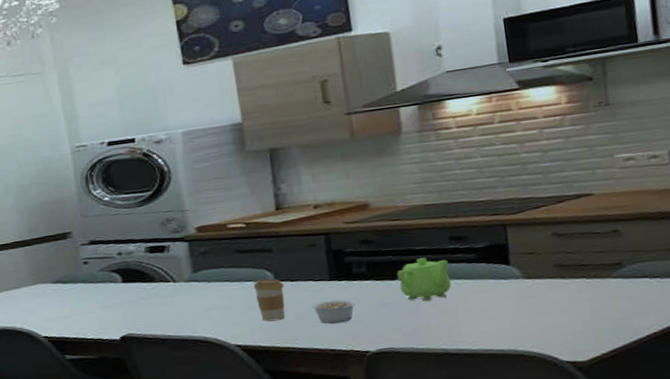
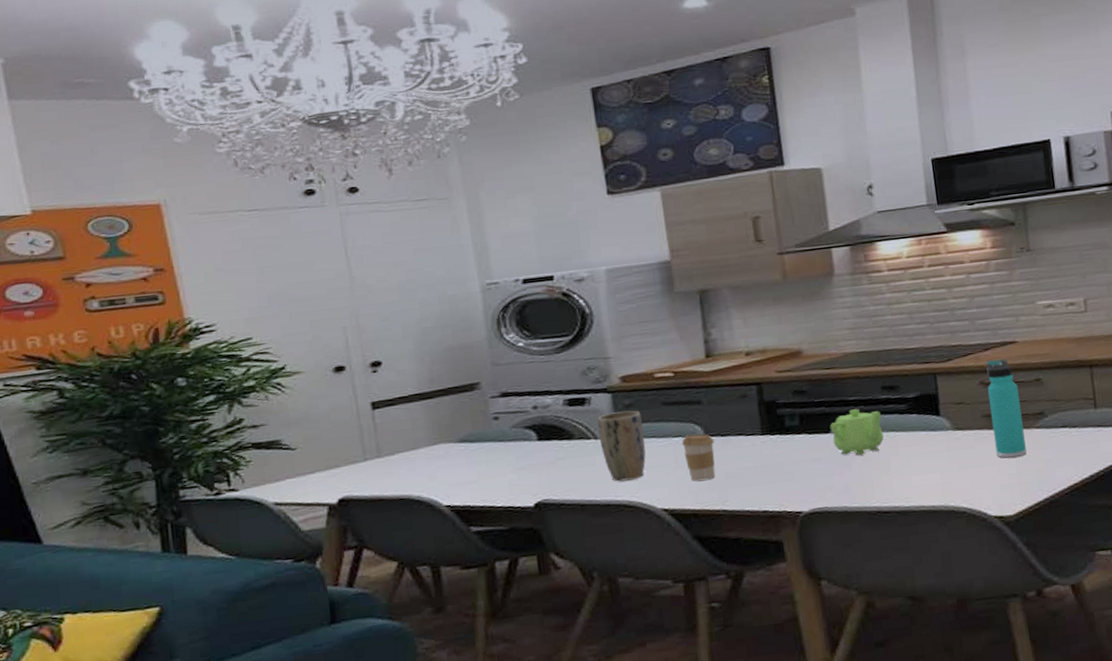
plant pot: none [175,257,220,320] -> present [597,410,646,482]
legume: present [311,299,357,323] -> none [743,455,790,482]
thermos bottle: none [559,211,602,306] -> present [986,359,1027,458]

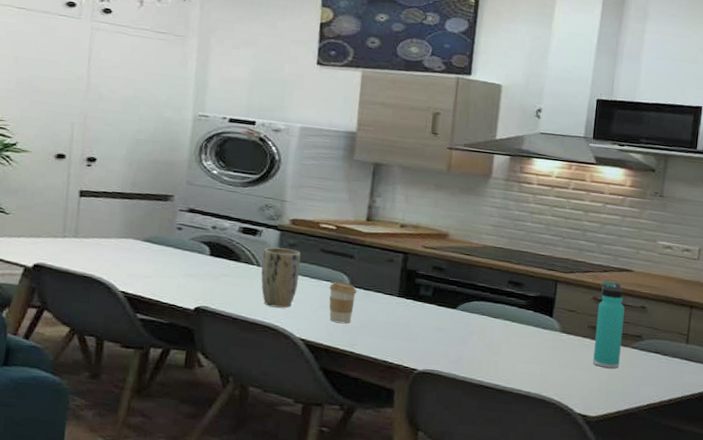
teapot: present [830,409,884,456] -> none [456,294,503,335]

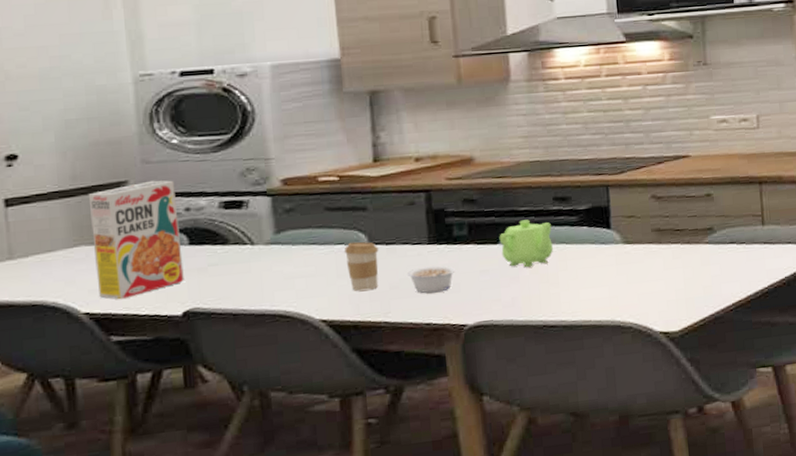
cereal box: none [135,199,208,287] -> present [88,180,184,300]
plant pot: present [261,247,301,308] -> none [255,215,306,290]
legume: none [376,314,417,338] -> present [407,265,457,293]
teapot: none [456,294,503,335] -> present [499,219,553,268]
thermos bottle: present [593,280,625,369] -> none [658,173,694,273]

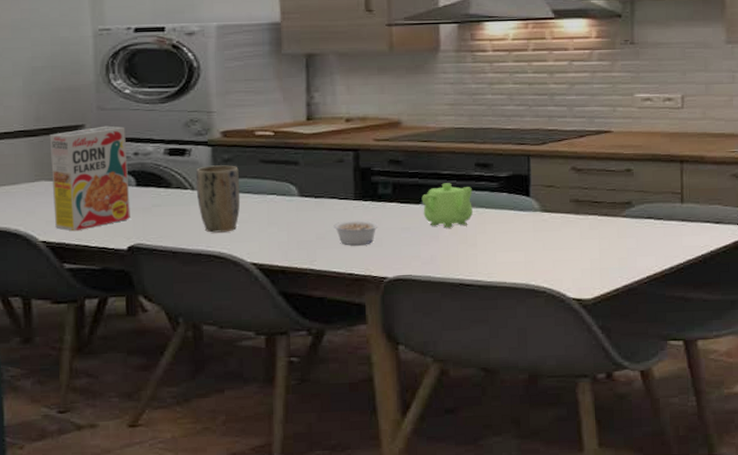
plant pot: none [255,215,306,290] -> present [195,165,241,233]
coffee cup: present [344,241,379,292] -> none [275,193,308,240]

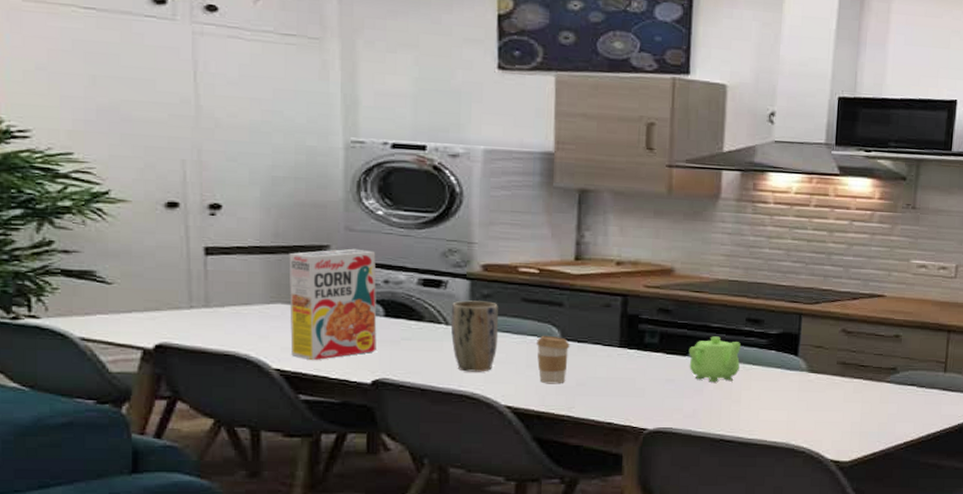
coffee cup: none [275,193,308,240] -> present [536,335,570,384]
legume: present [333,220,380,246] -> none [595,368,643,395]

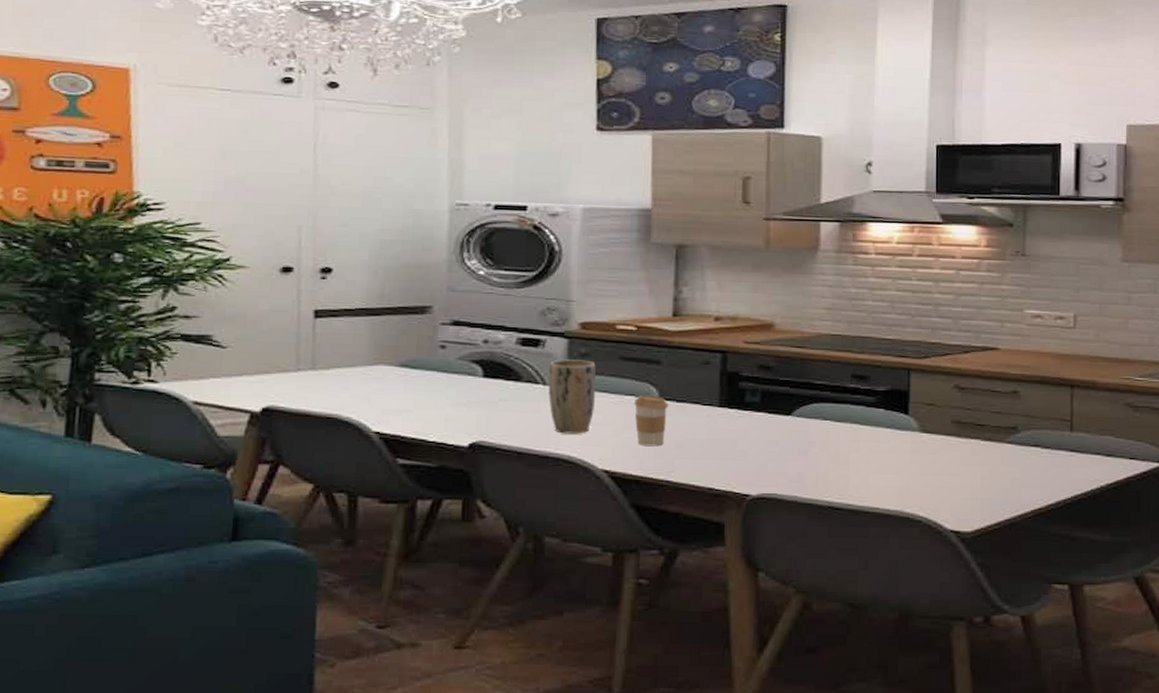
cereal box: present [288,248,377,361] -> none [391,308,476,423]
teapot: present [688,336,741,383] -> none [792,394,846,444]

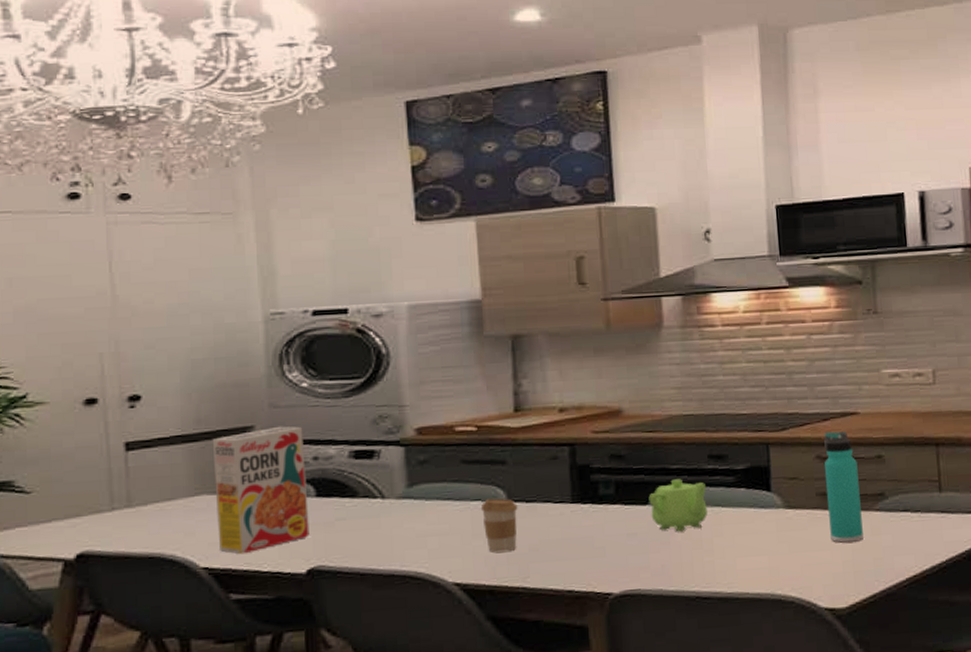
cereal box: none [391,308,476,423] -> present [212,426,310,555]
plant pot: present [548,359,596,434] -> none [386,467,440,549]
teapot: none [792,394,846,444] -> present [648,479,707,532]
thermos bottle: none [961,363,993,470] -> present [824,431,864,543]

